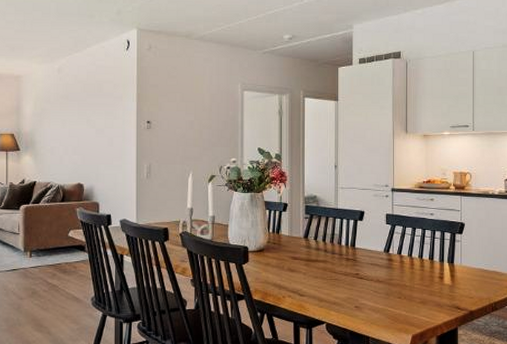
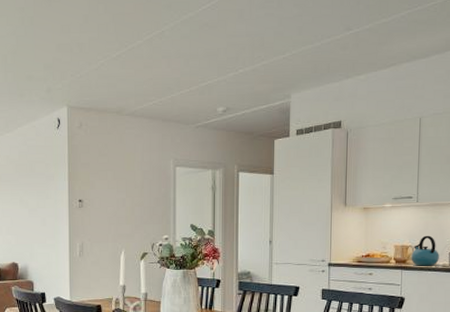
kettle: none [469,163,495,192] -> present [411,235,439,266]

